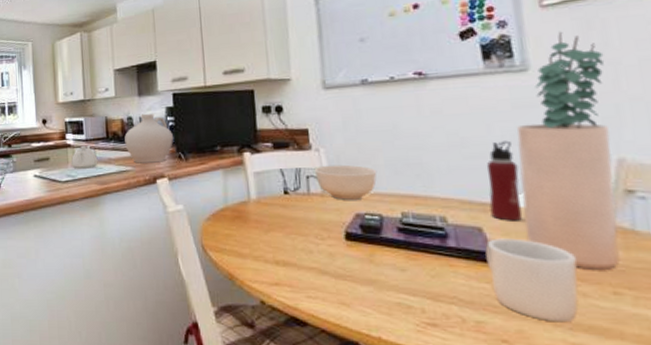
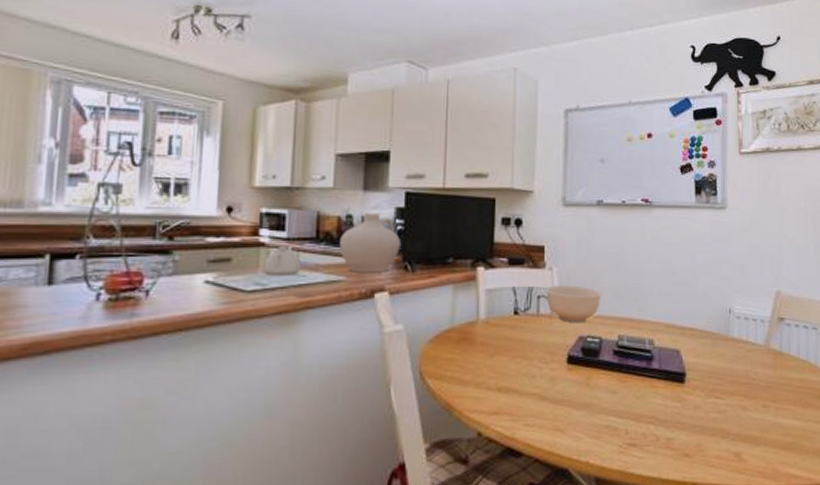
mug: present [485,238,579,323] -> none [680,360,742,435]
water bottle: present [486,140,523,221] -> none [686,270,711,344]
vase: present [516,31,620,271] -> none [710,177,776,387]

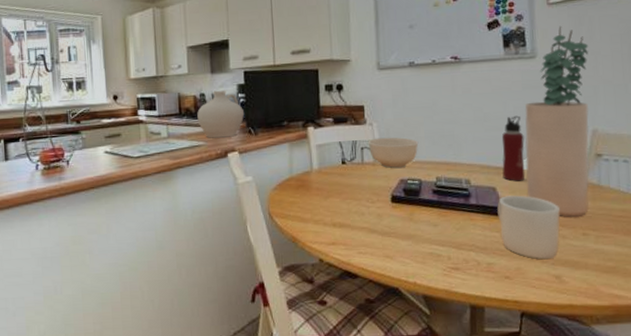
teapot: present [262,245,301,276] -> none [143,121,171,145]
mug: none [680,360,742,435] -> present [497,195,560,260]
water bottle: none [686,270,711,344] -> present [501,115,525,181]
vase: none [710,177,776,387] -> present [524,25,589,218]

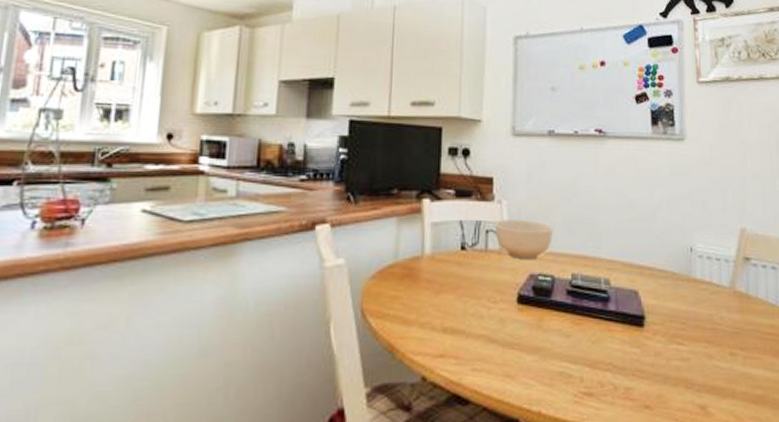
ceramic jug: present [197,90,245,138] -> none [280,140,345,204]
mug: present [497,195,560,260] -> none [639,302,707,385]
water bottle: present [501,115,525,181] -> none [644,205,671,285]
vase: present [524,25,589,218] -> none [671,107,738,333]

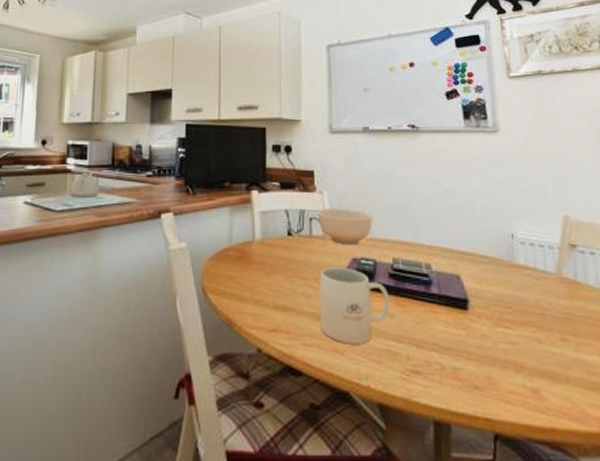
teapot: none [200,174,241,206] -> present [68,172,100,198]
mug: none [490,284,566,368] -> present [317,267,390,344]

